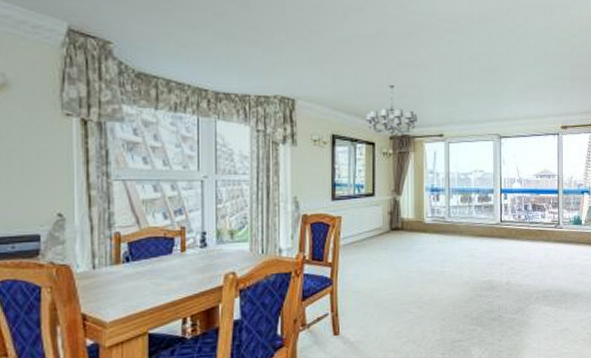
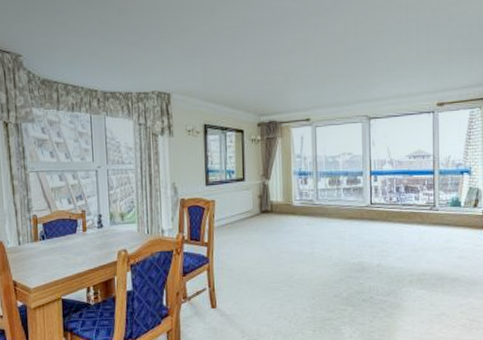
chandelier: present [365,84,417,136] -> none [234,73,284,123]

